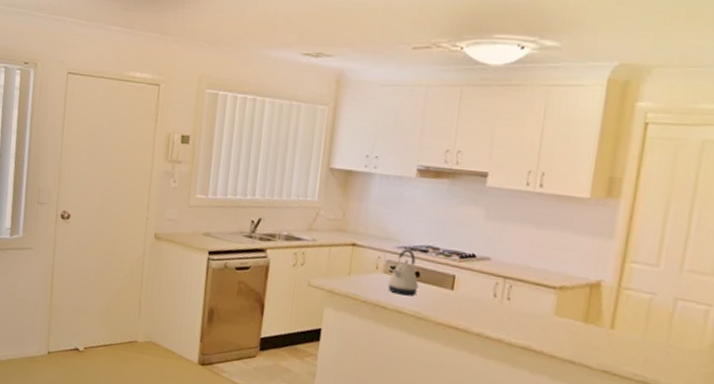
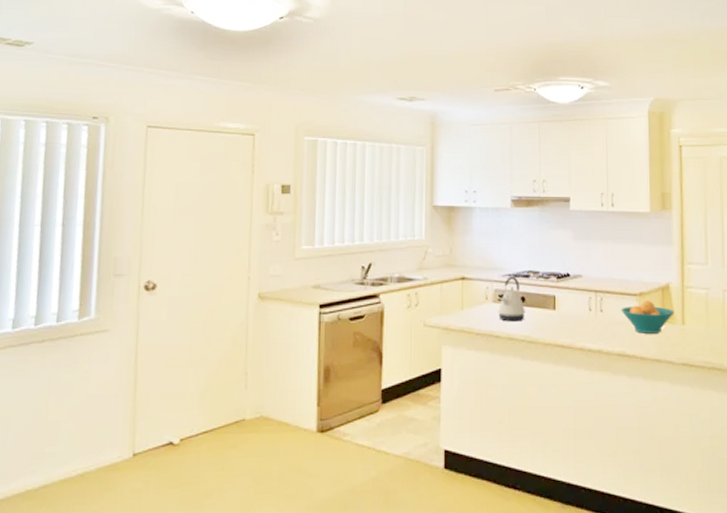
fruit bowl: none [533,296,603,334] -> present [621,301,675,334]

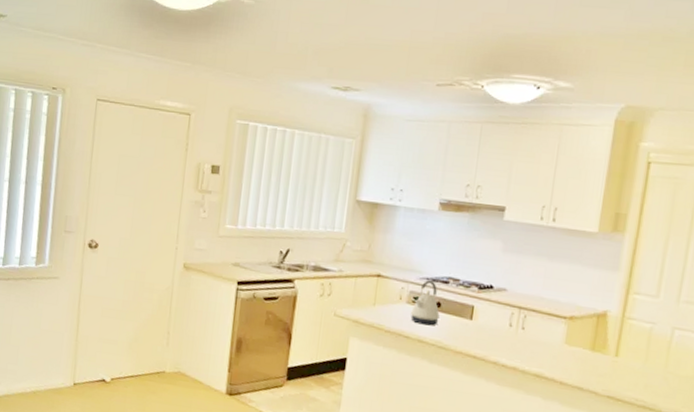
fruit bowl: present [621,301,675,334] -> none [545,325,608,361]

